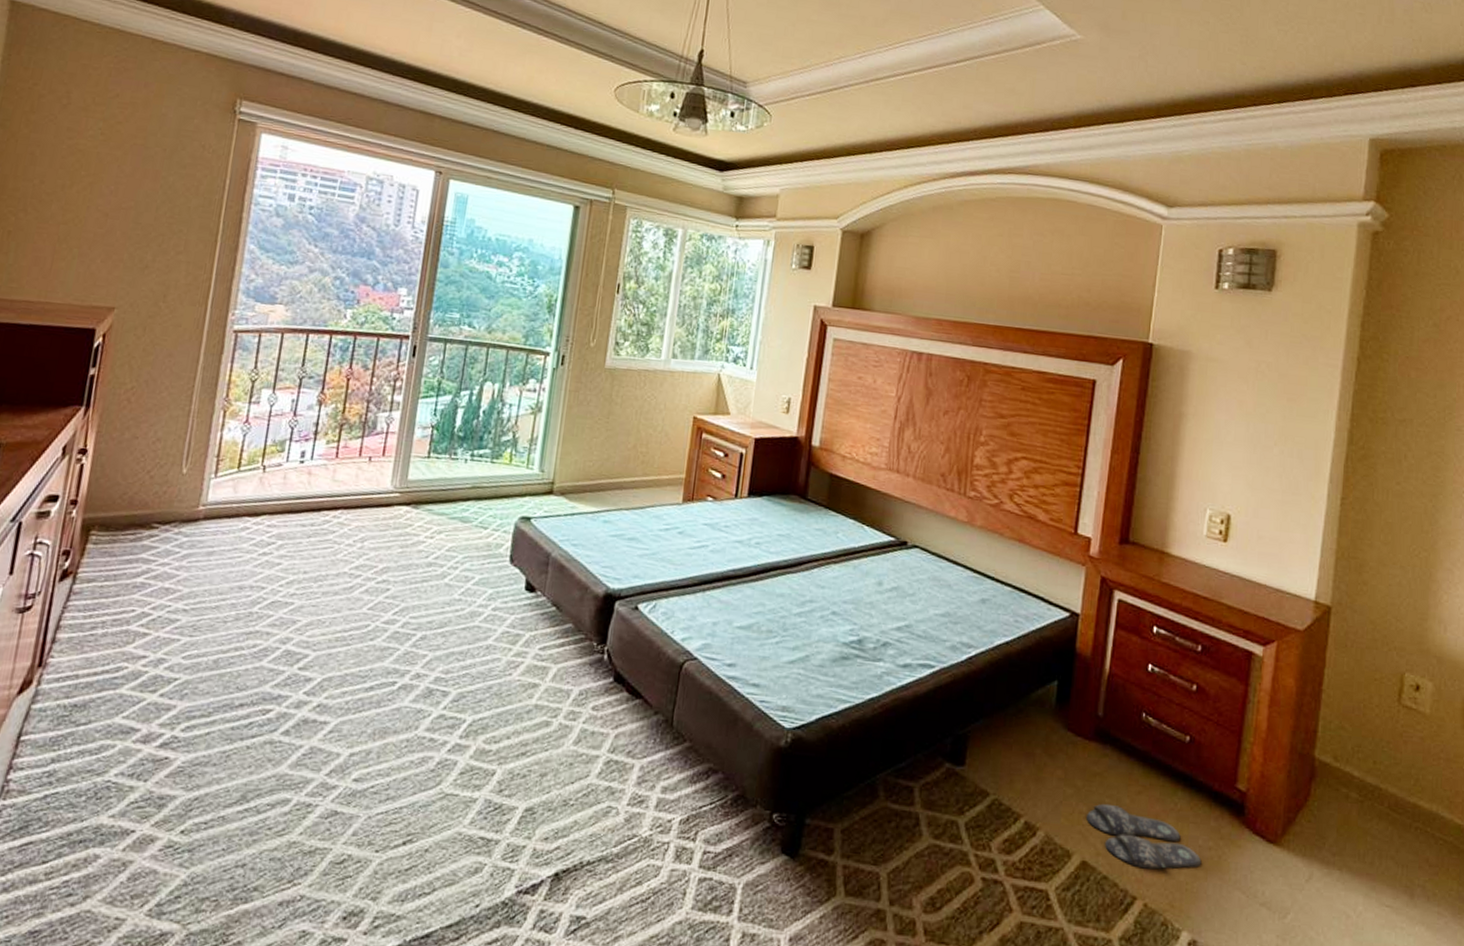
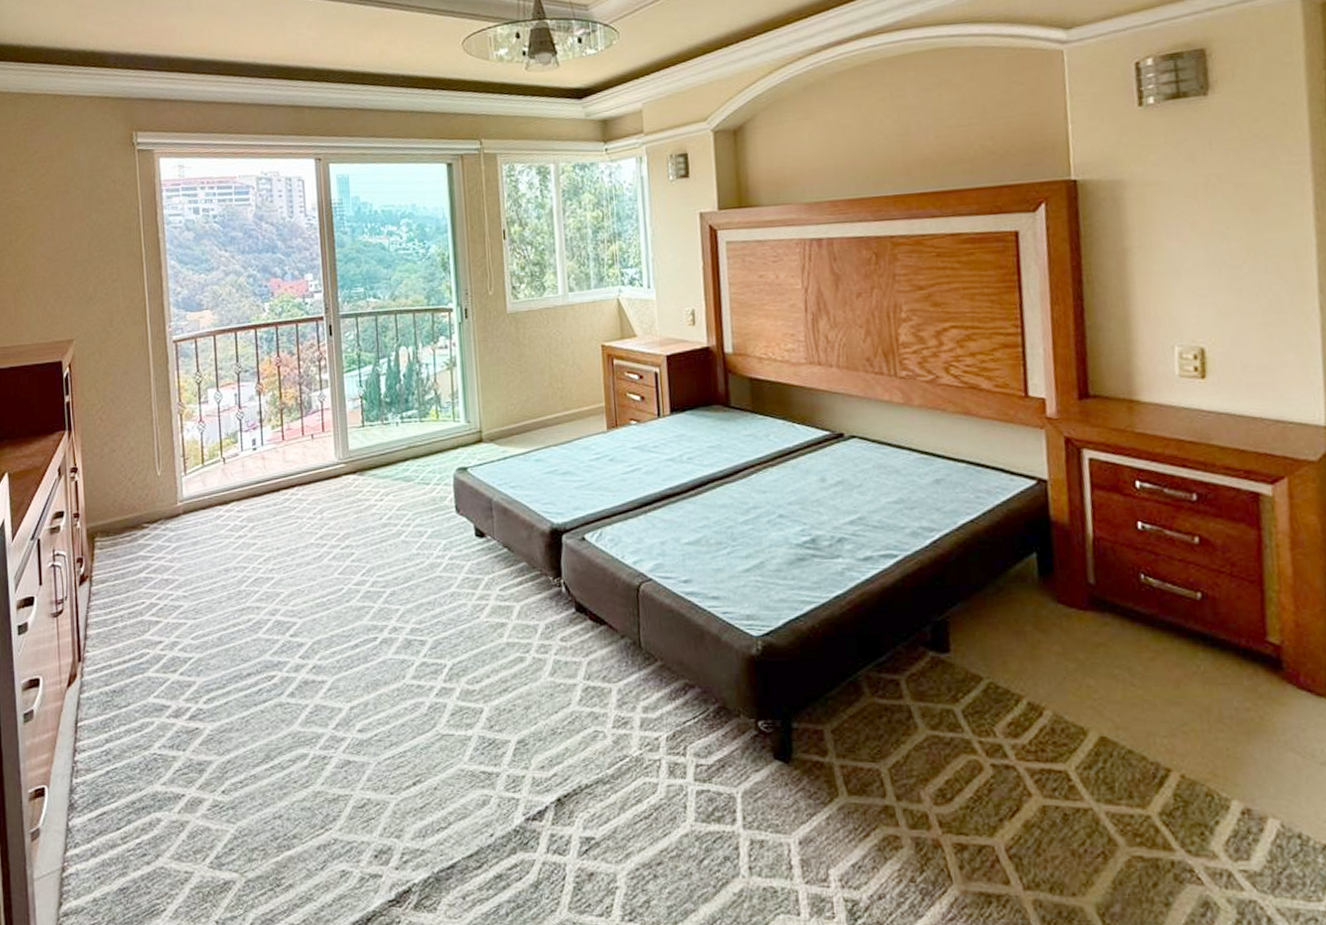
slippers: present [1087,803,1202,870] -> none [1096,674,1241,738]

